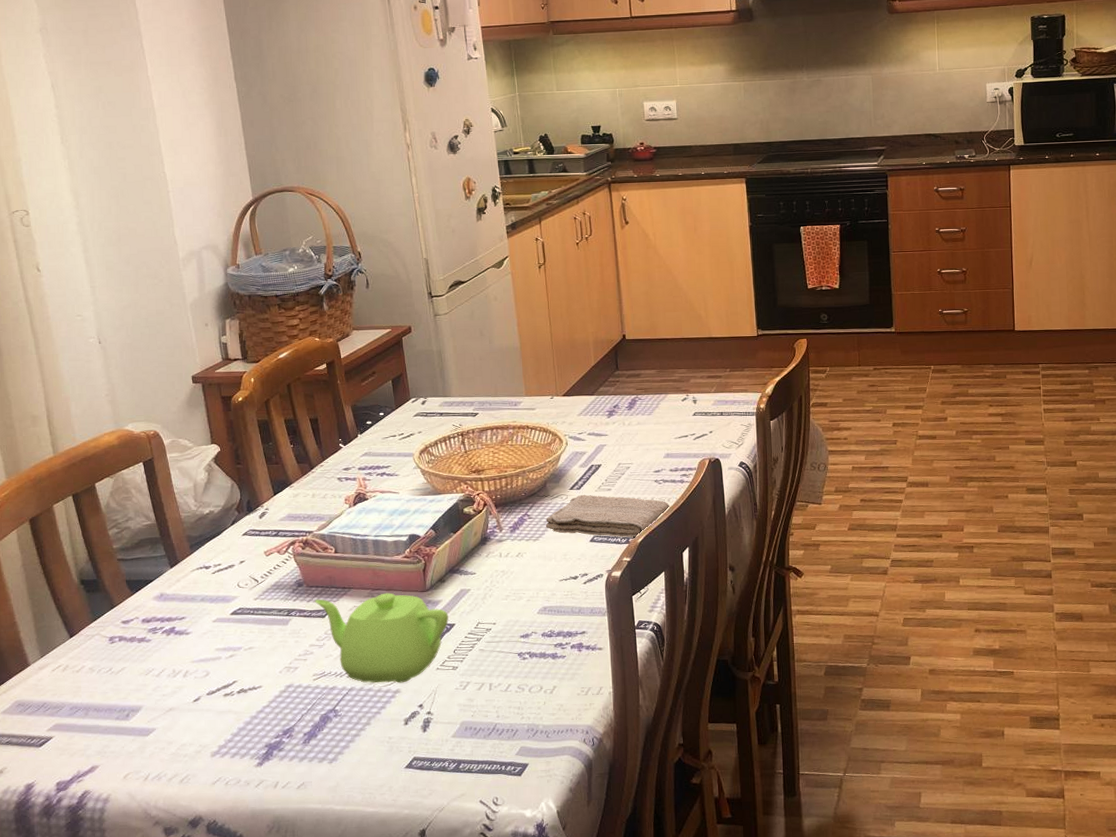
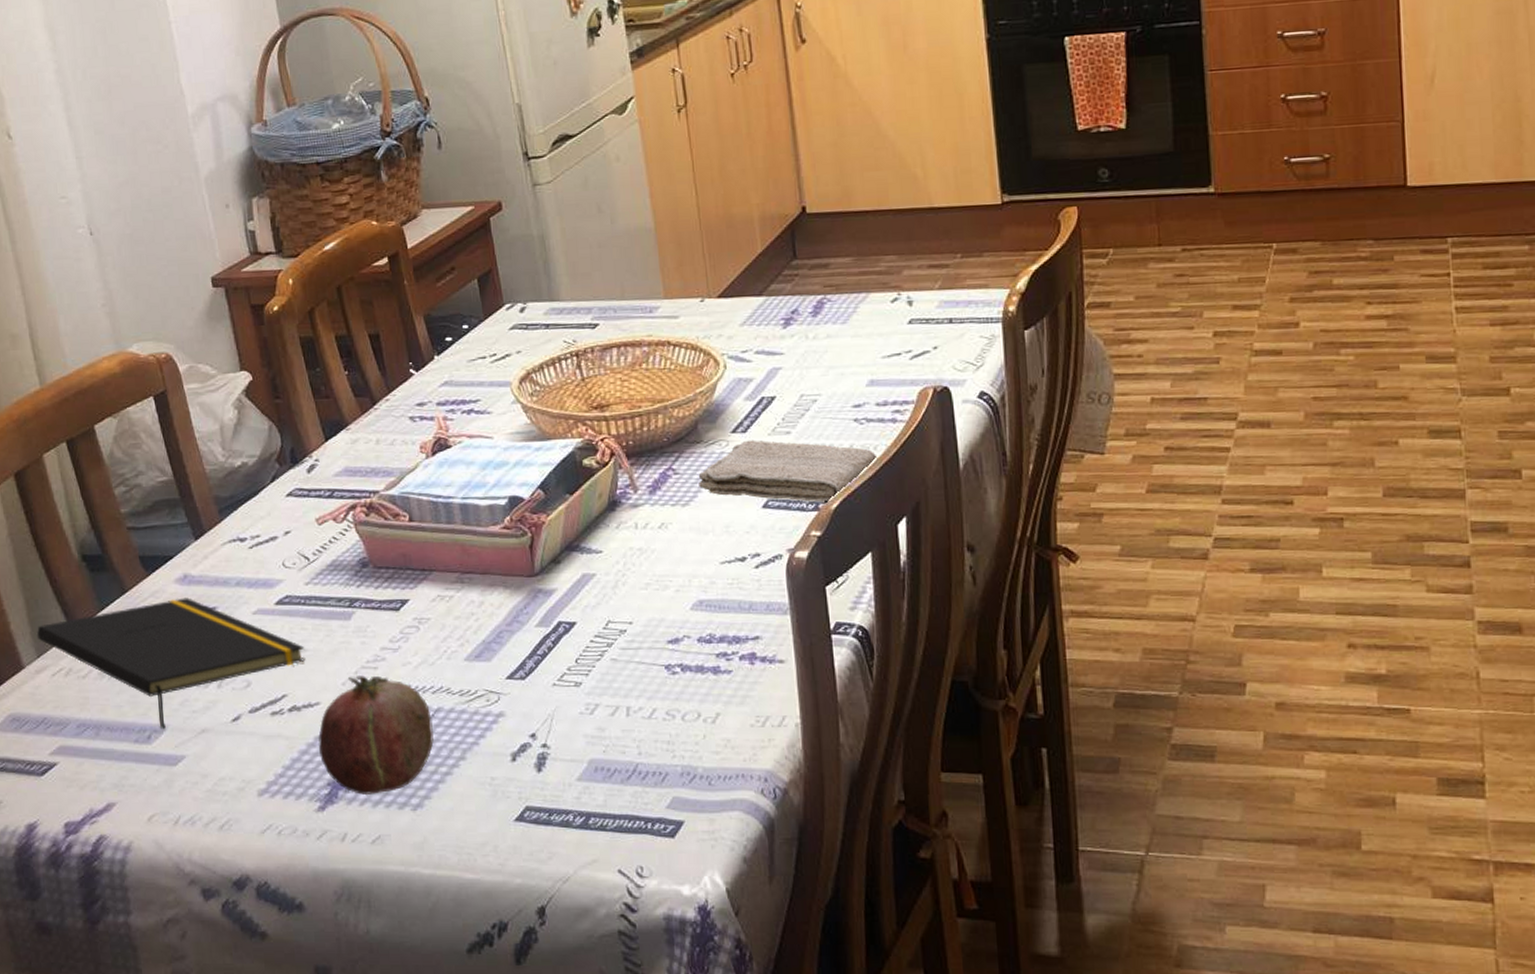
notepad: none [41,610,252,709] -> present [36,597,305,729]
fruit: none [259,665,347,754] -> present [318,675,434,796]
teapot: present [314,593,449,683] -> none [384,577,567,703]

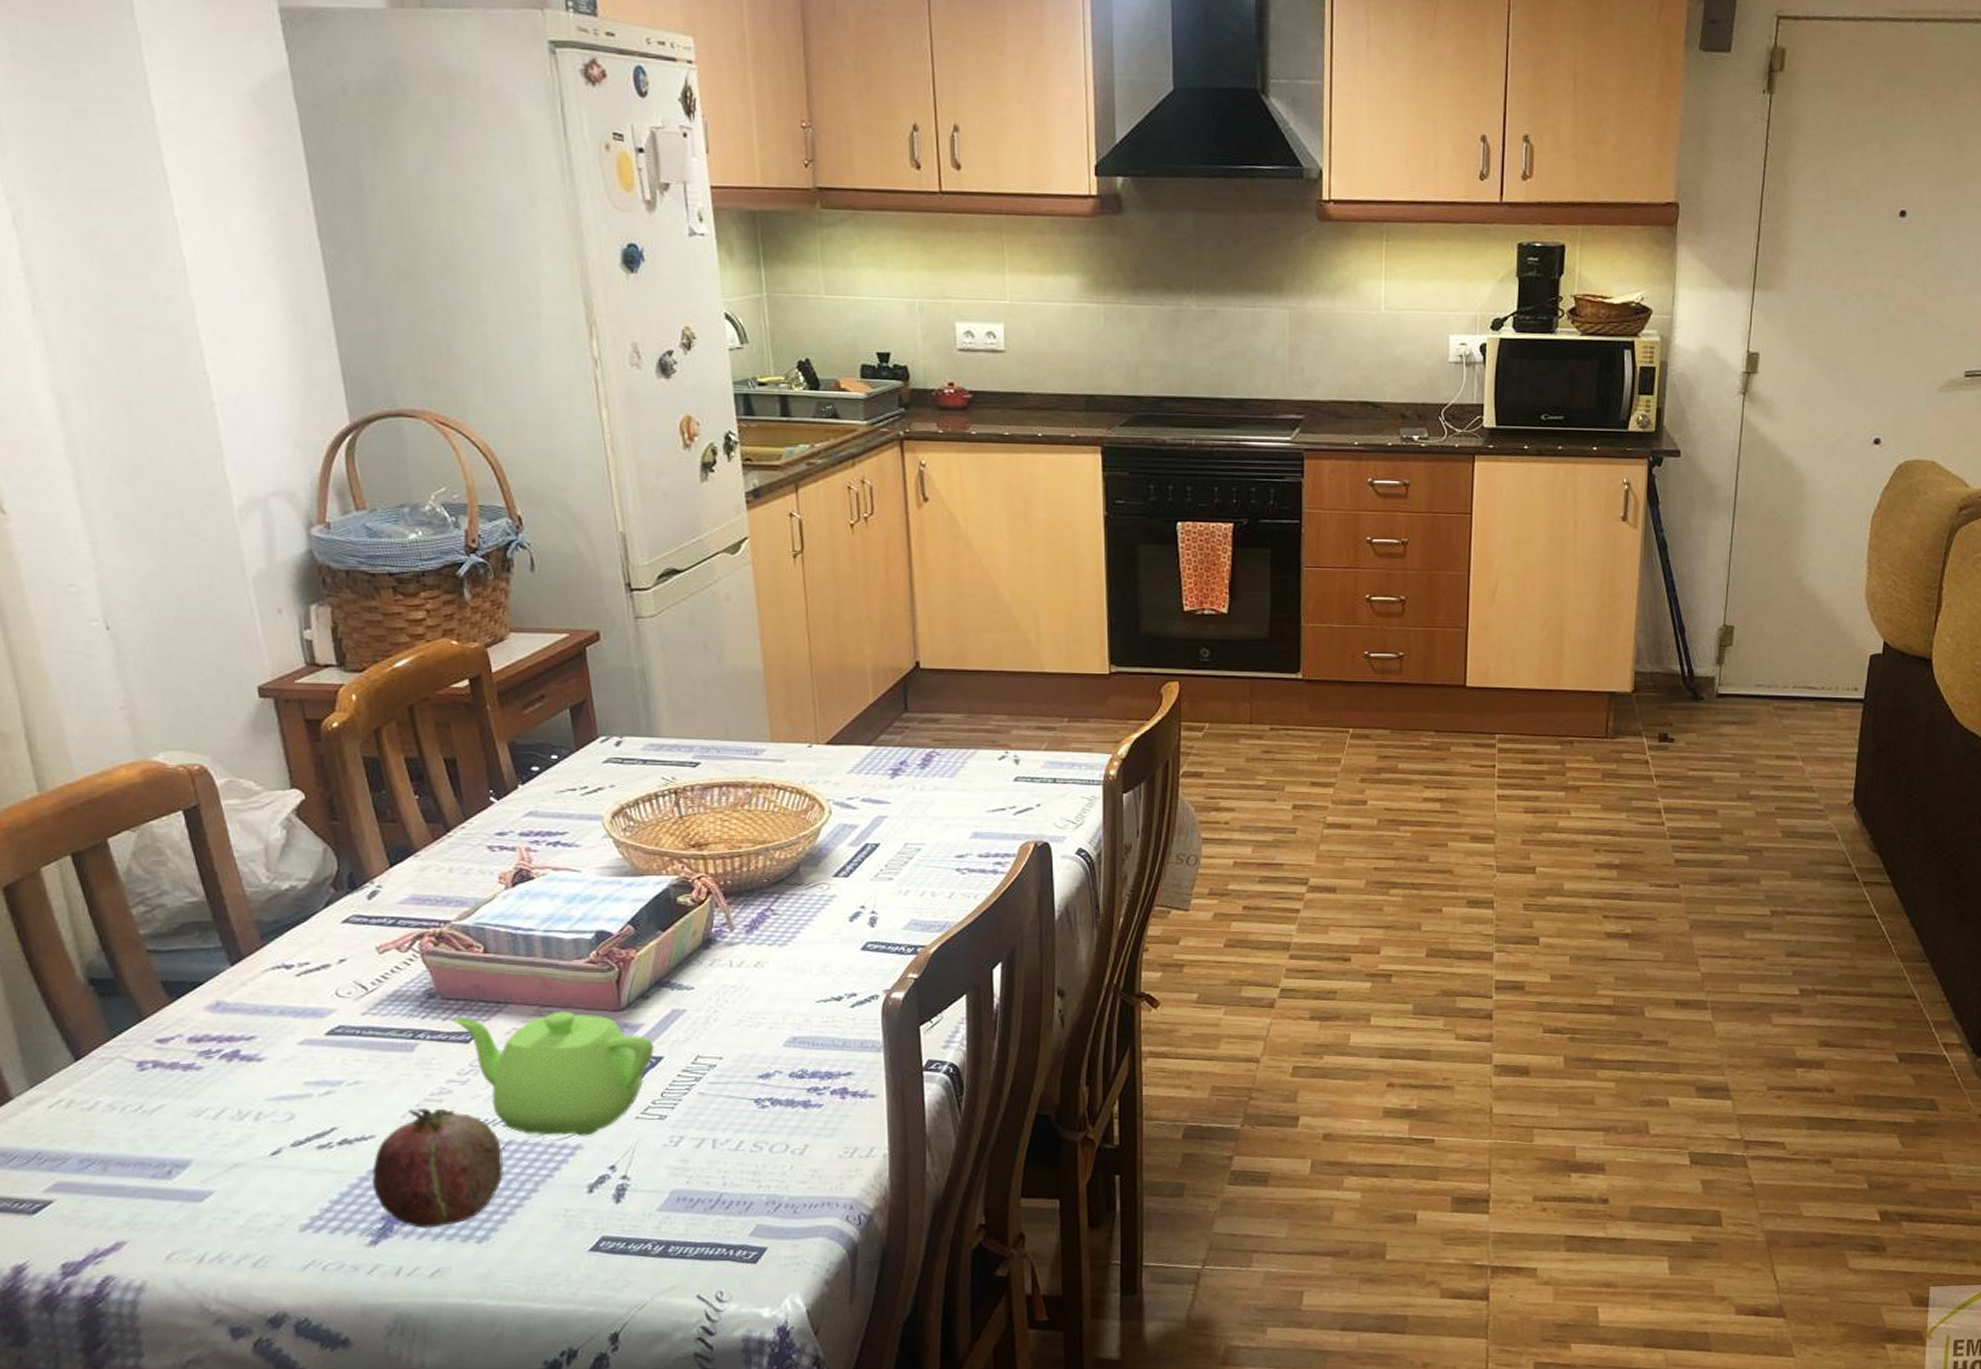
notepad: present [36,597,305,729] -> none [29,1026,359,1164]
teapot: none [384,577,567,703] -> present [453,1011,654,1136]
washcloth: present [698,439,878,503] -> none [797,884,977,947]

